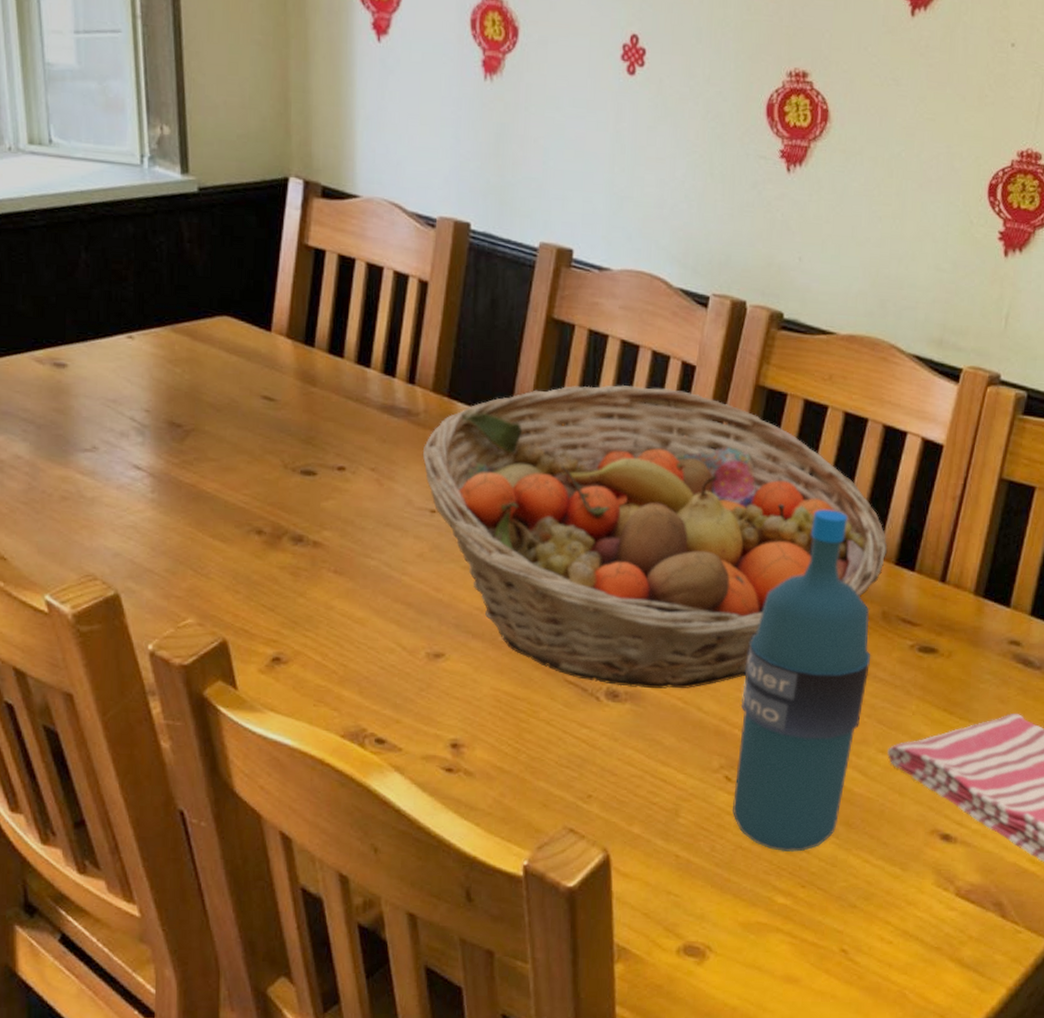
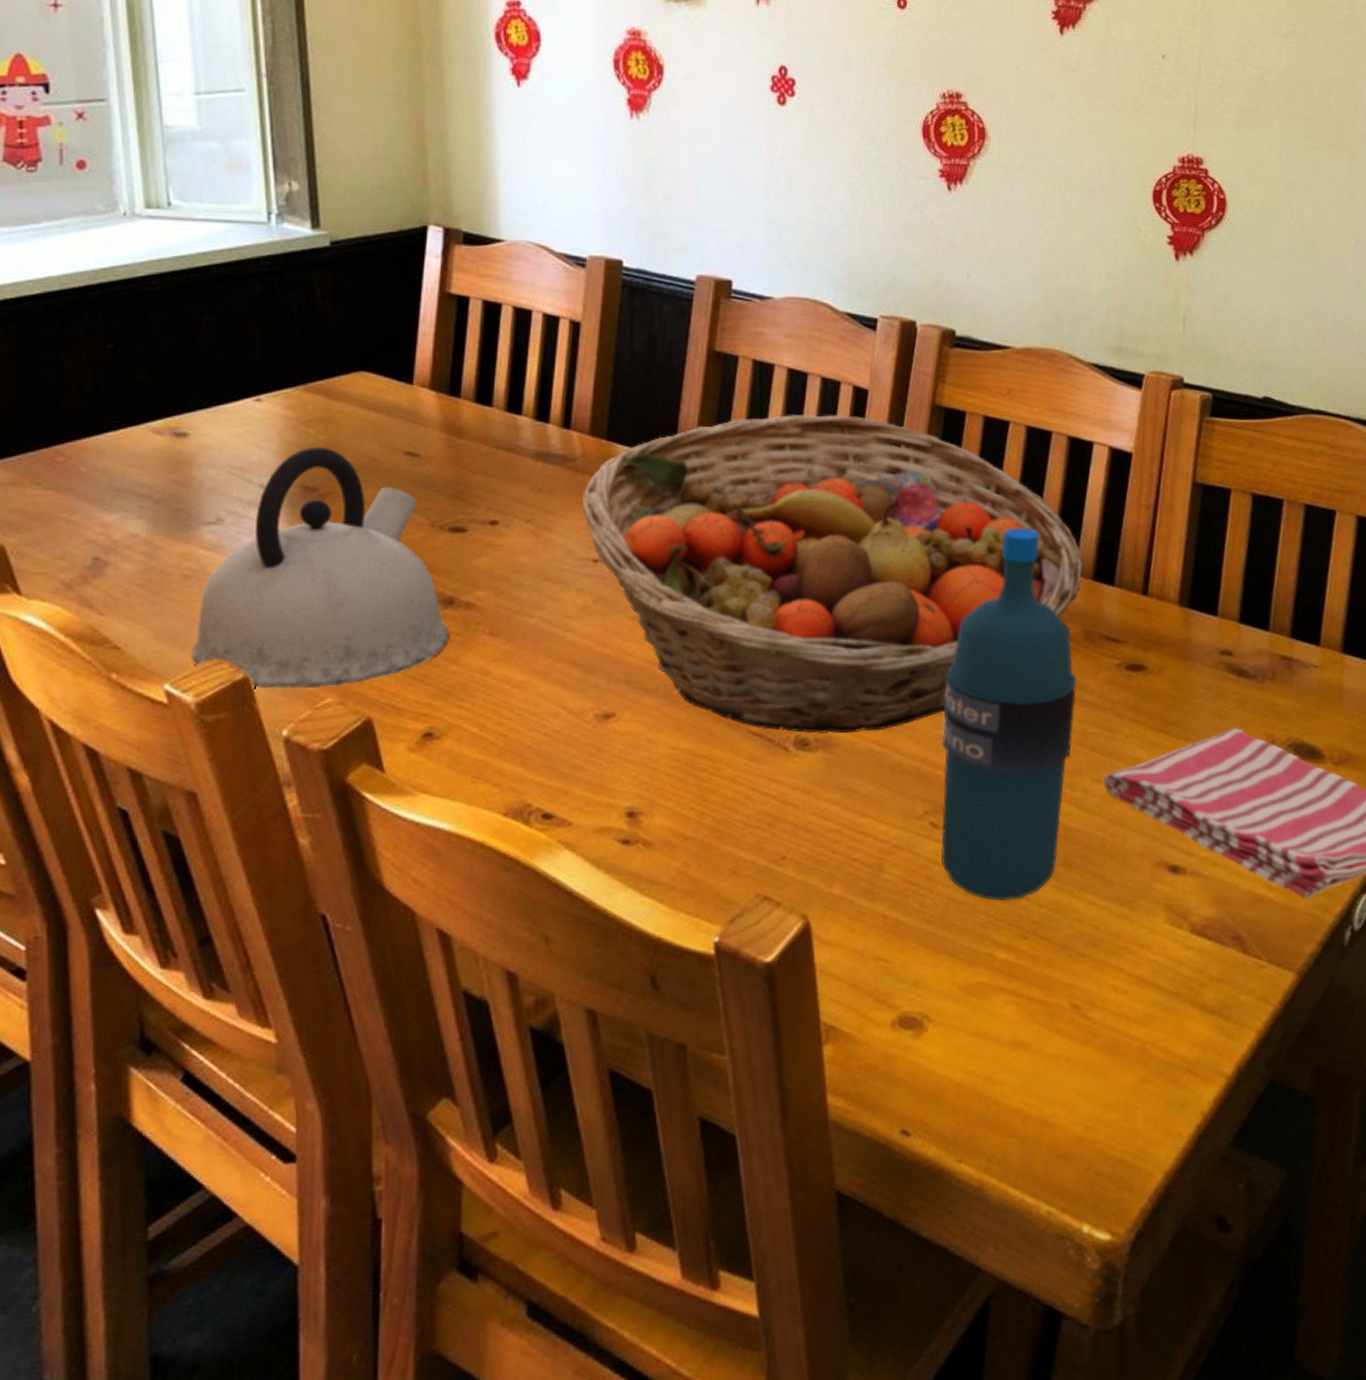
kettle: none [69,385,298,609] -> present [191,446,449,690]

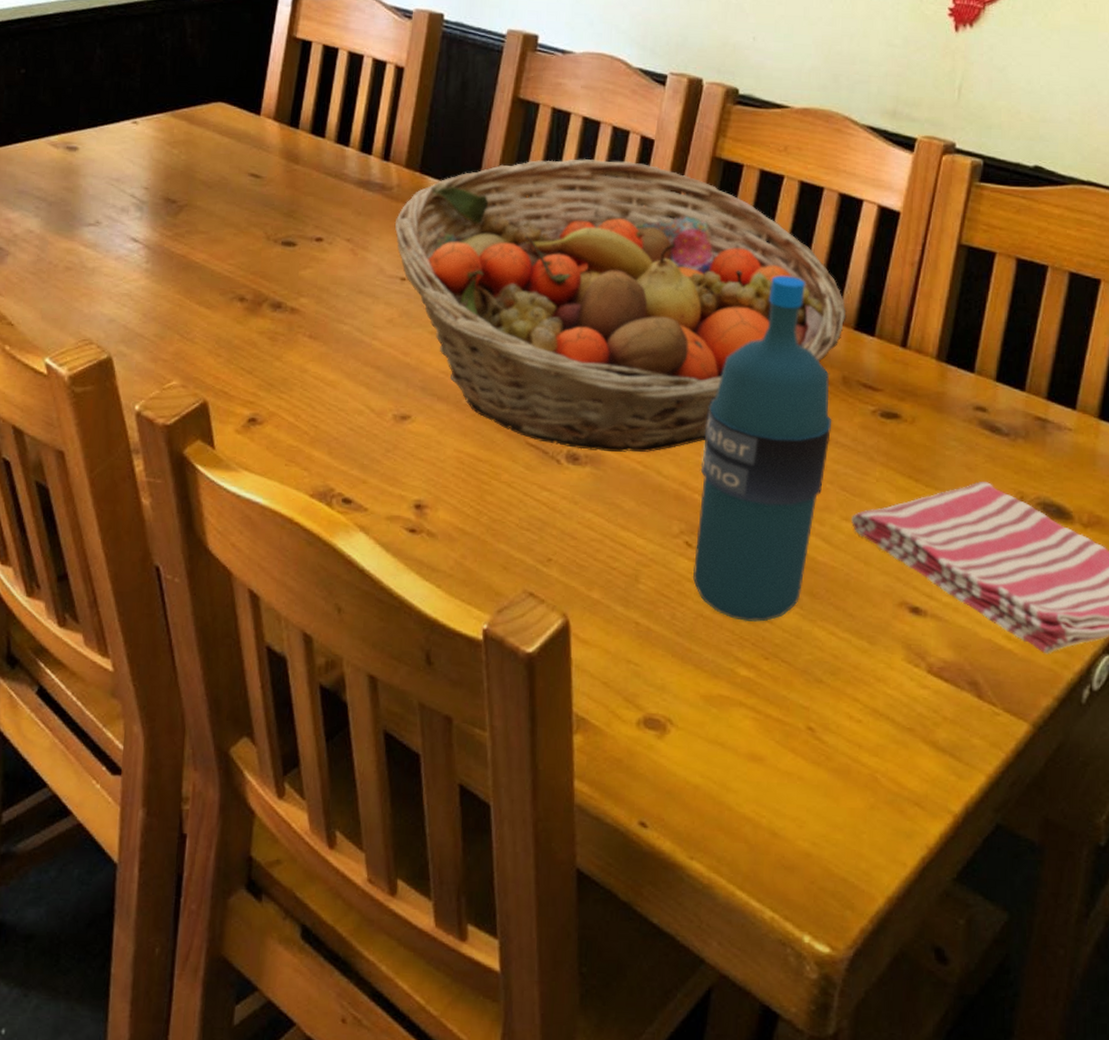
kettle: present [191,446,449,690] -> none [68,164,276,372]

